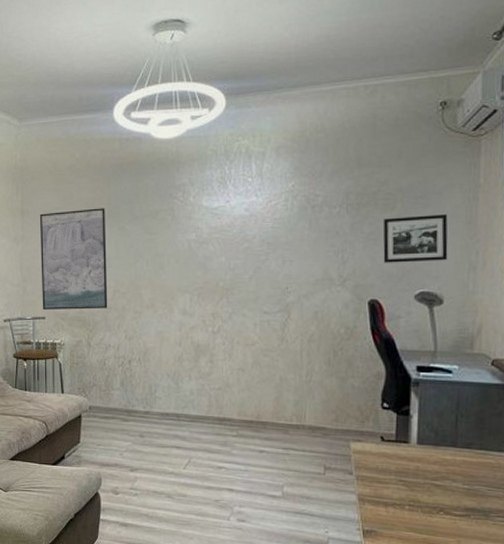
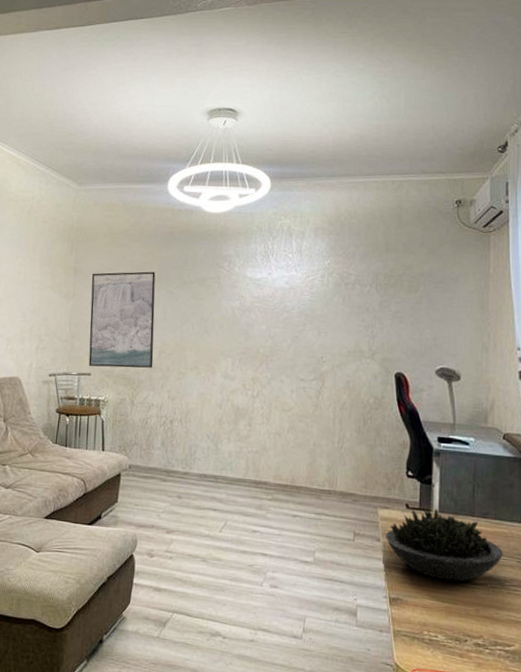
succulent plant: none [359,440,489,513] -> present [386,508,503,582]
picture frame: present [383,214,448,263] -> none [407,298,464,341]

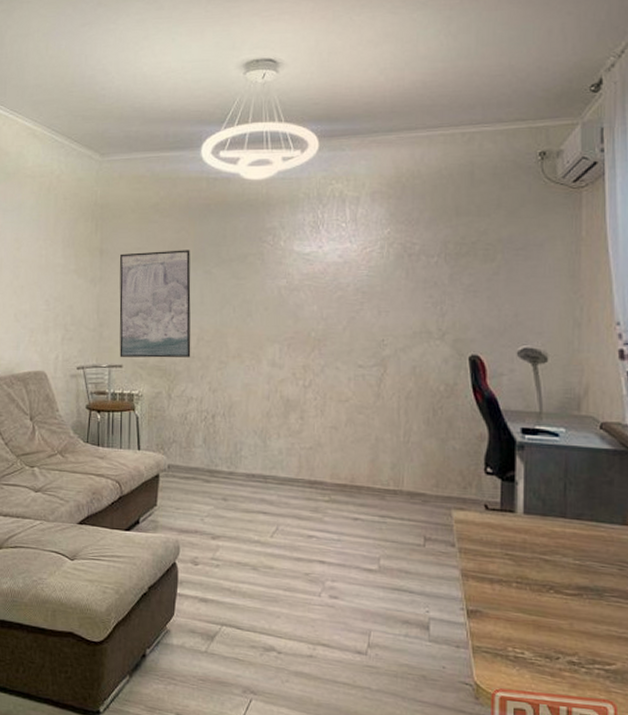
succulent plant: present [386,508,503,582] -> none [462,509,601,592]

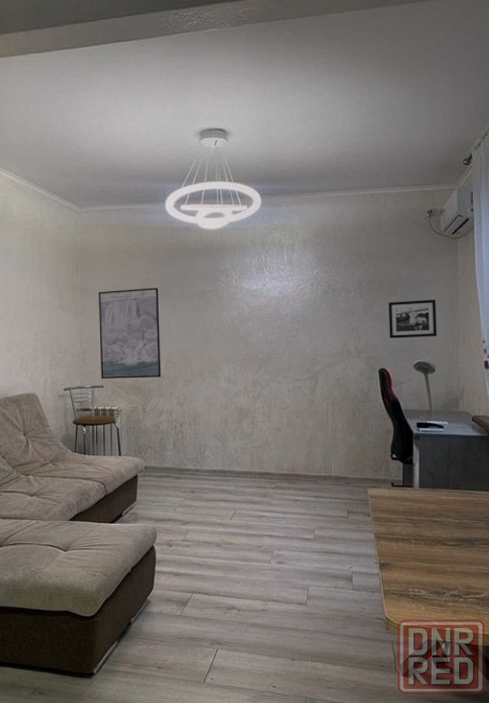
picture frame: none [483,267,551,317] -> present [388,300,437,339]

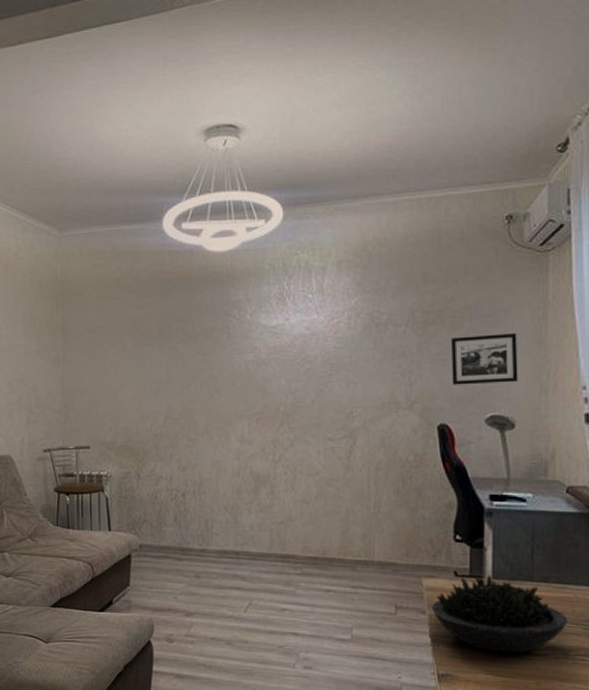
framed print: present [99,288,161,379] -> none [83,326,159,438]
succulent plant: none [375,484,473,545] -> present [432,575,567,653]

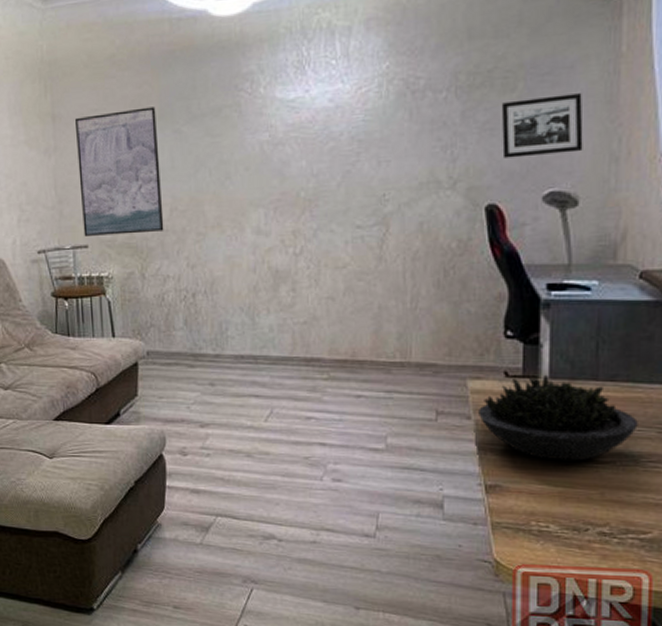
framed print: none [83,326,159,438] -> present [75,107,164,236]

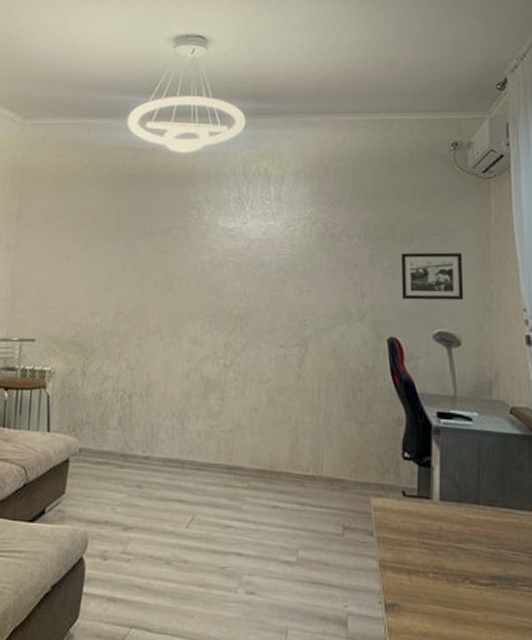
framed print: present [75,107,164,236] -> none [32,219,113,333]
succulent plant: present [479,374,638,461] -> none [380,496,513,582]

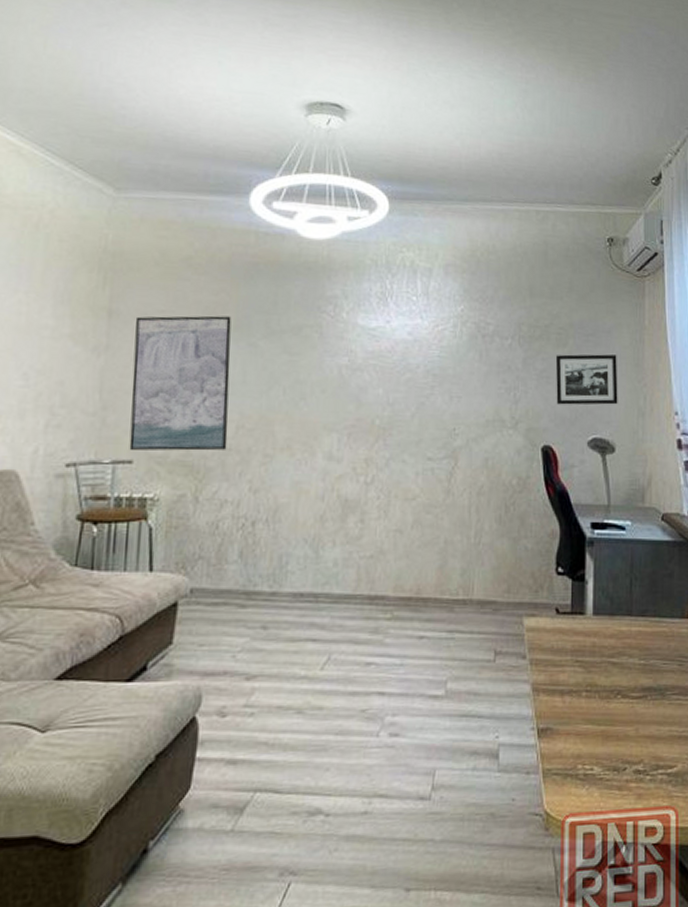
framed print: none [32,219,113,333] -> present [129,315,232,451]

